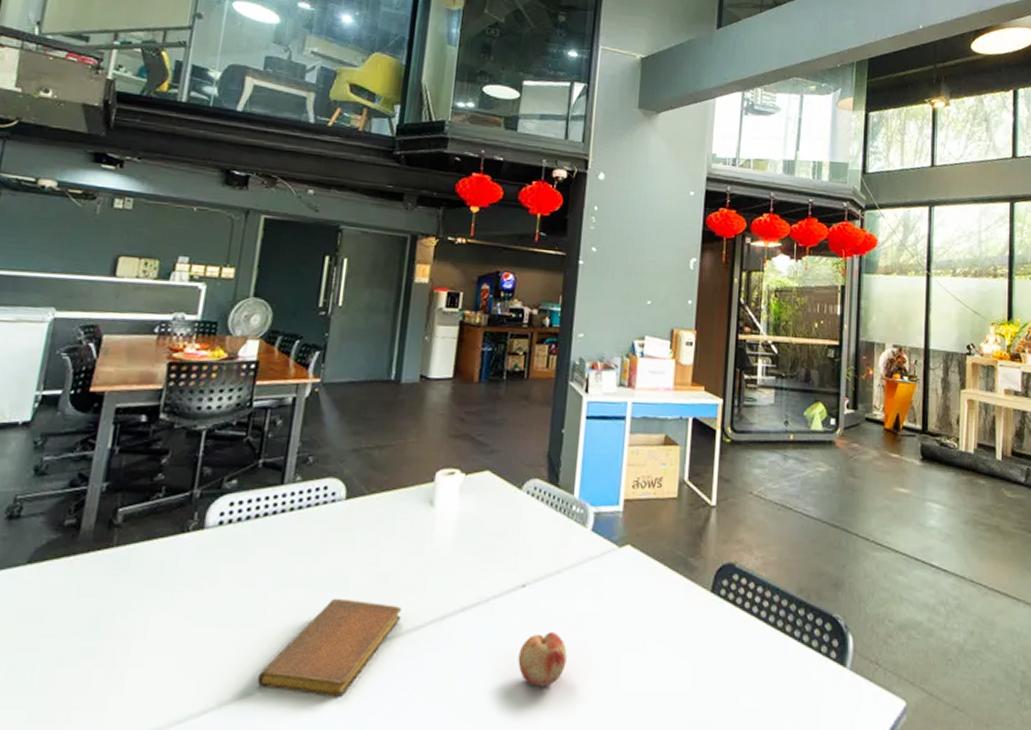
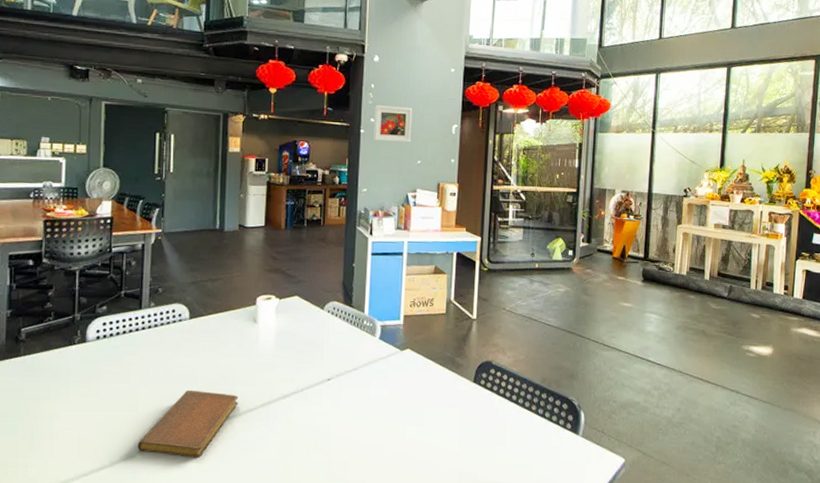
fruit: present [518,632,567,687] -> none [327,412,364,450]
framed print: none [594,231,643,278] -> present [373,105,413,142]

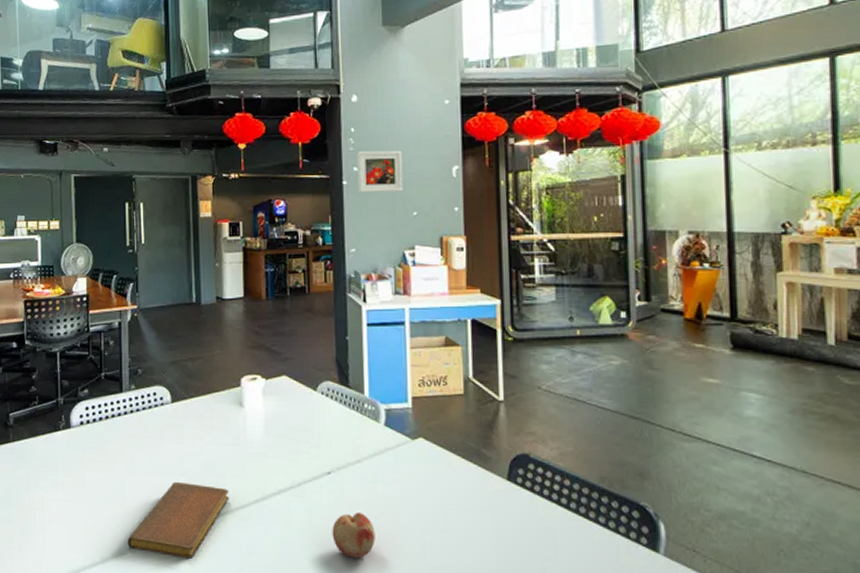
fruit: none [327,412,364,450] -> present [332,513,375,559]

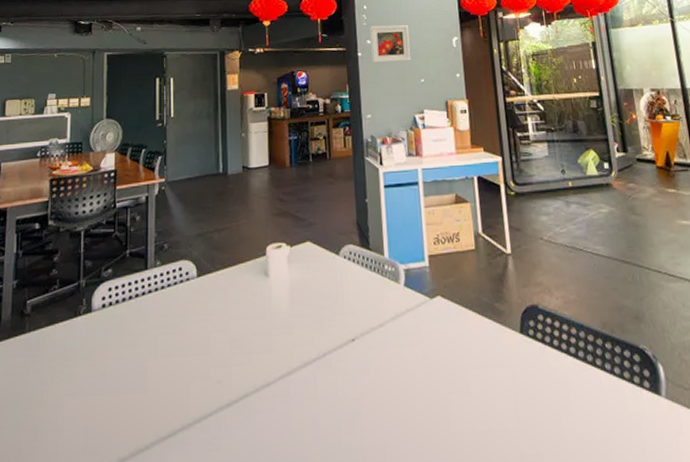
notebook: present [127,481,229,559] -> none [147,362,255,449]
fruit: present [332,513,375,559] -> none [358,380,401,431]

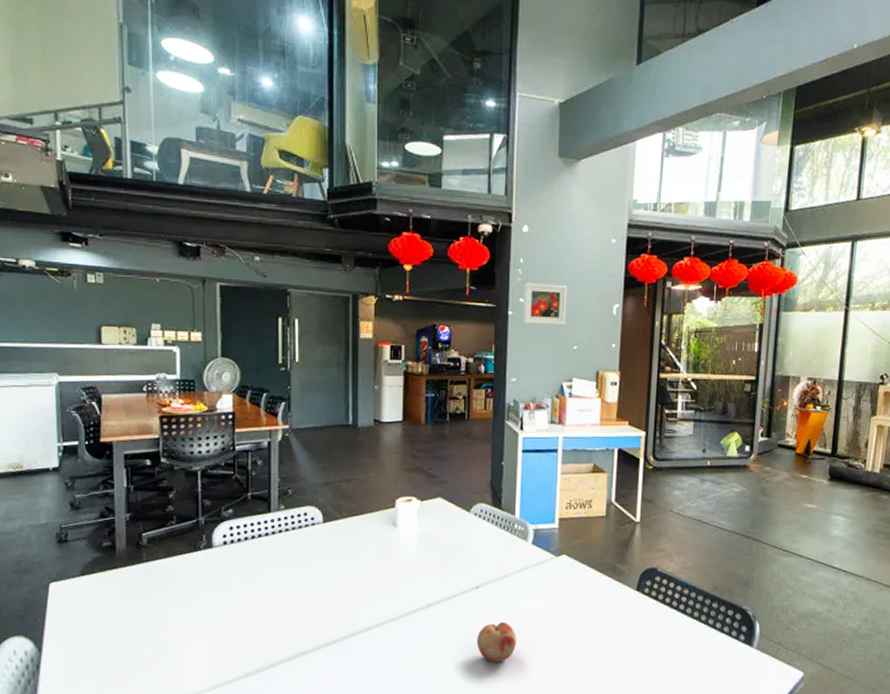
fruit: none [358,380,401,431] -> present [477,622,517,662]

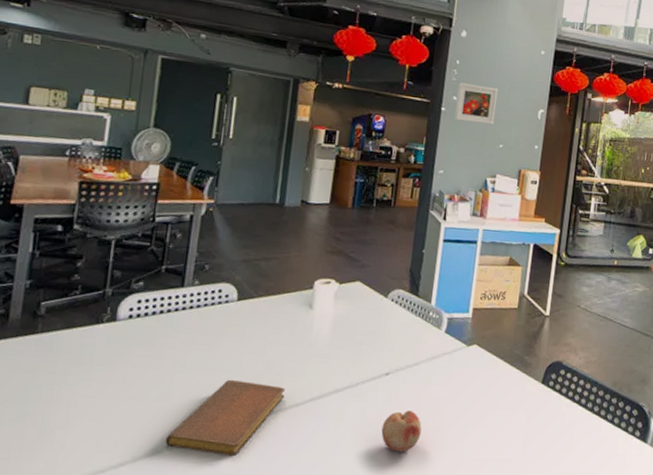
notebook: none [272,598,379,669] -> present [165,379,285,456]

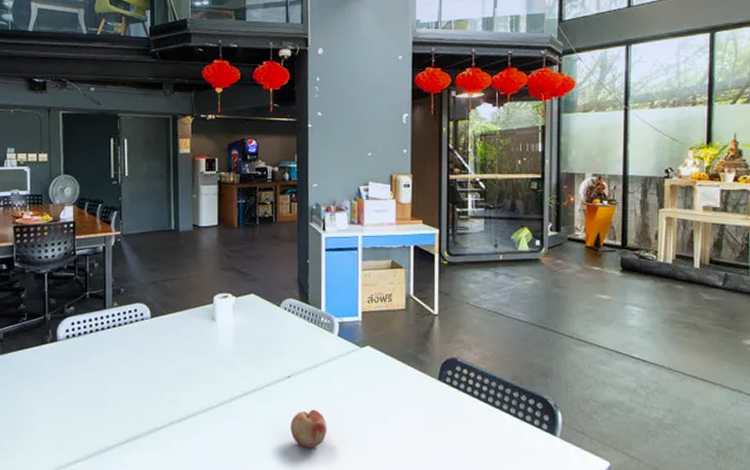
notebook: present [165,379,285,456] -> none [109,386,201,453]
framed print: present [454,83,499,125] -> none [321,98,361,135]

